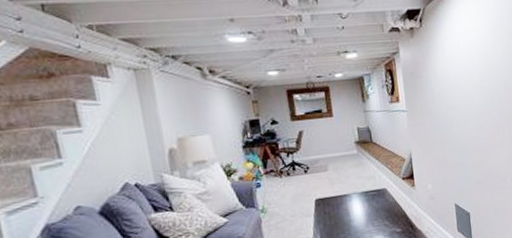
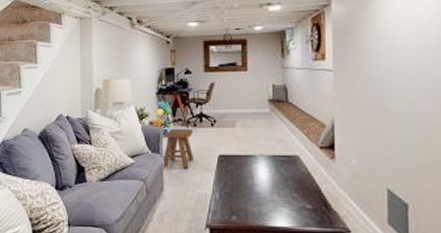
stool: none [253,178,292,221] -> present [161,128,195,169]

